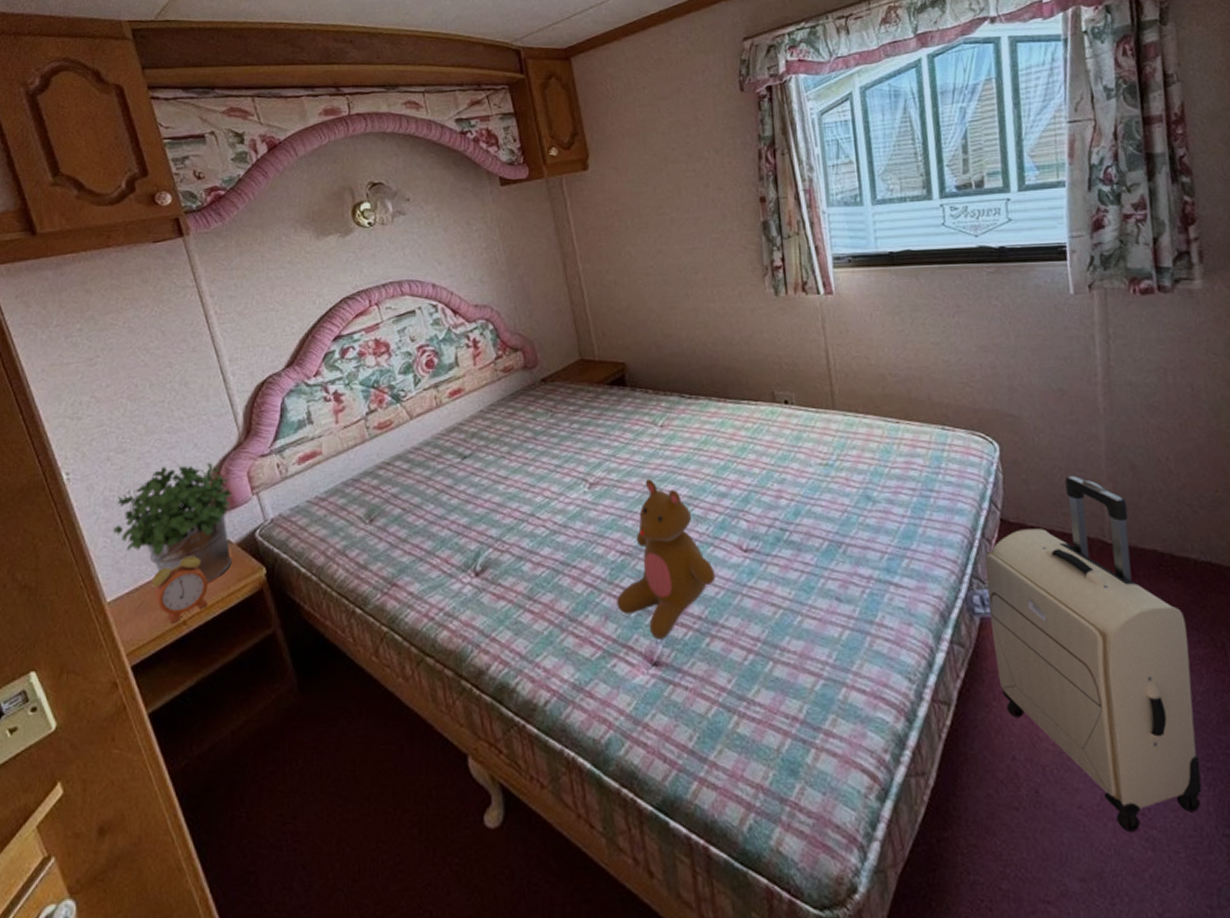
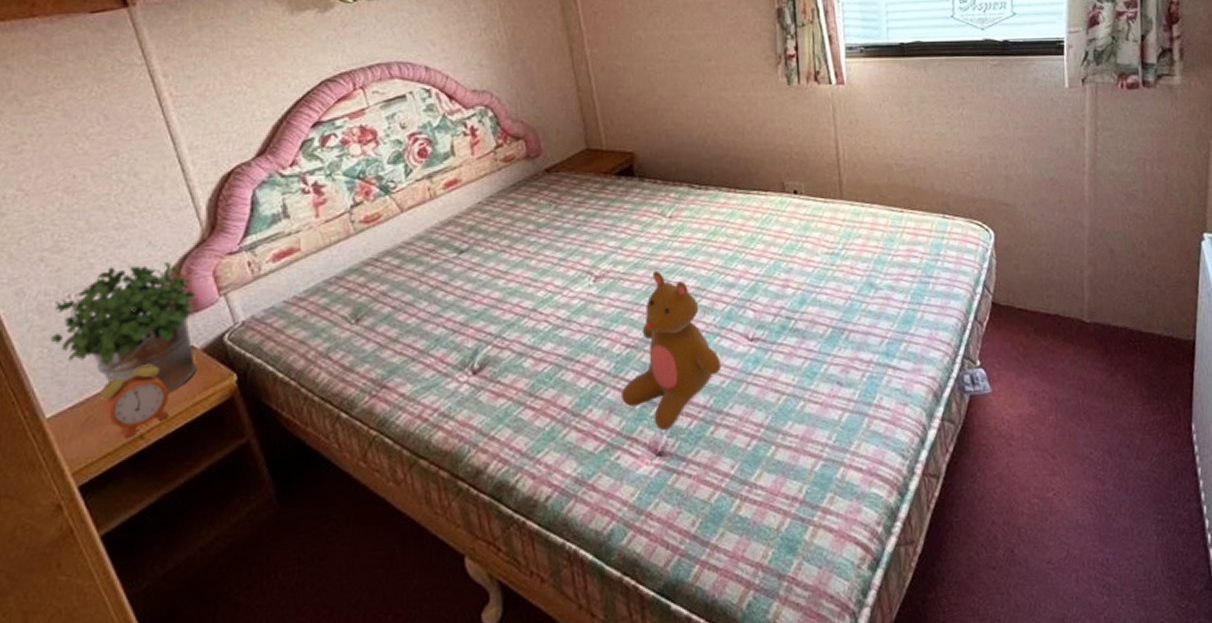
suitcase: present [984,475,1203,833] -> none [975,259,1153,582]

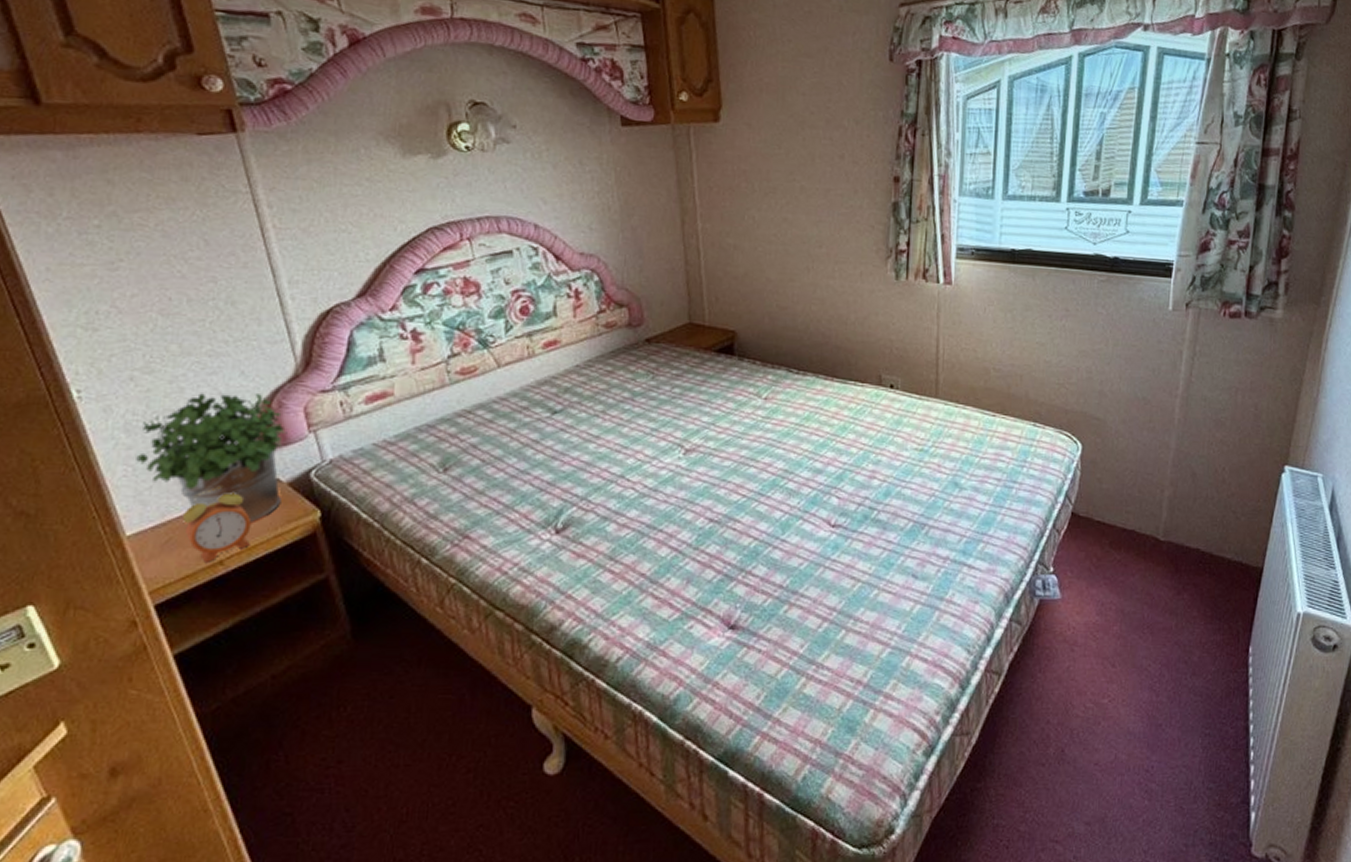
teddy bear: present [622,270,722,430] -> none [700,449,802,605]

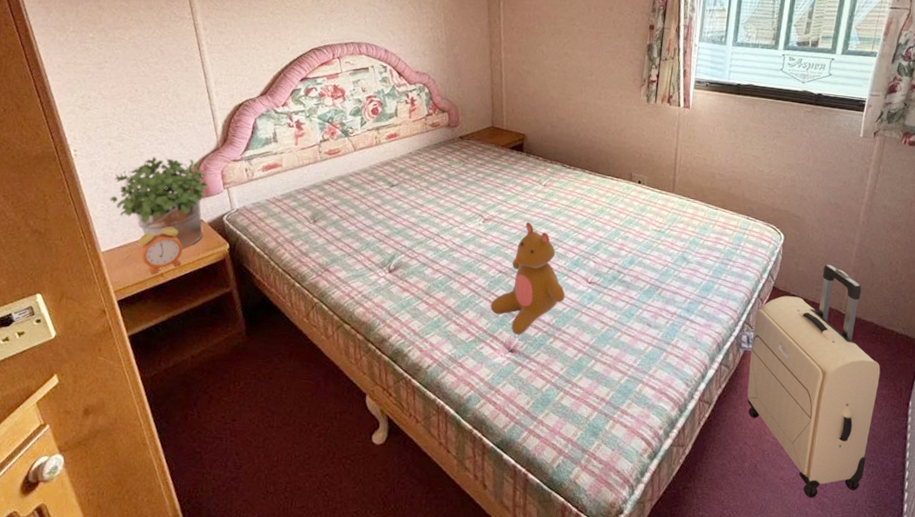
teddy bear: none [700,449,802,605] -> present [490,222,566,335]
suitcase: none [1046,477,1212,786] -> present [747,264,881,499]

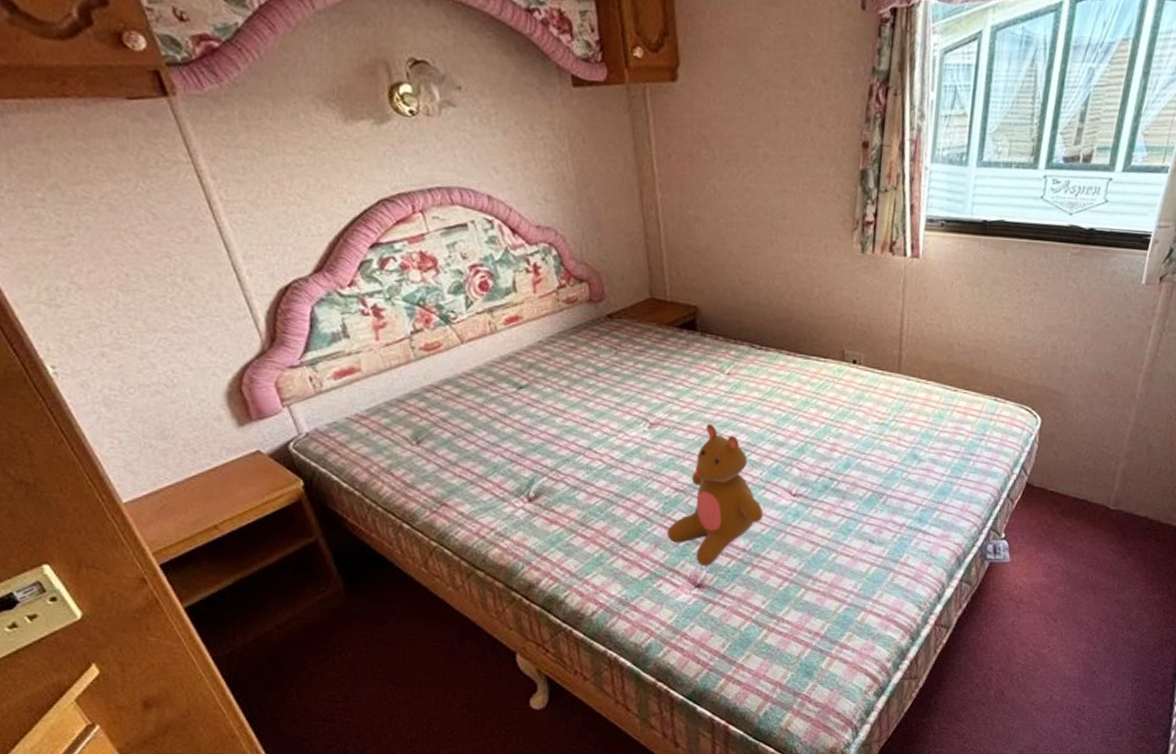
potted plant: present [109,157,210,250] -> none [118,369,264,492]
alarm clock: present [137,222,183,274] -> none [172,457,240,527]
suitcase: present [747,264,881,499] -> none [993,450,1154,722]

